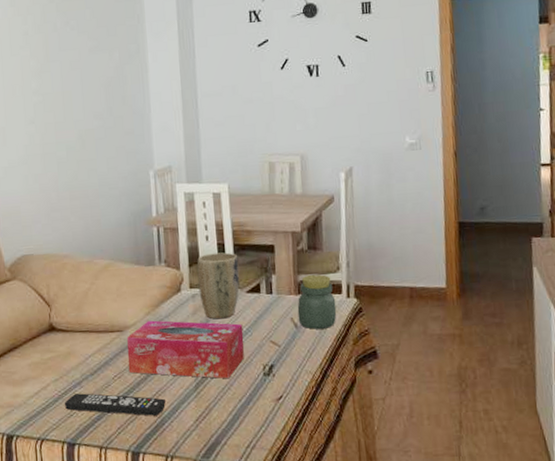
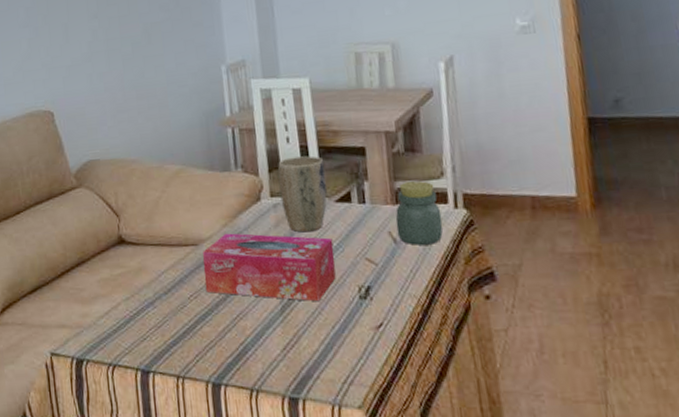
remote control: present [64,393,167,416] -> none [136,314,249,343]

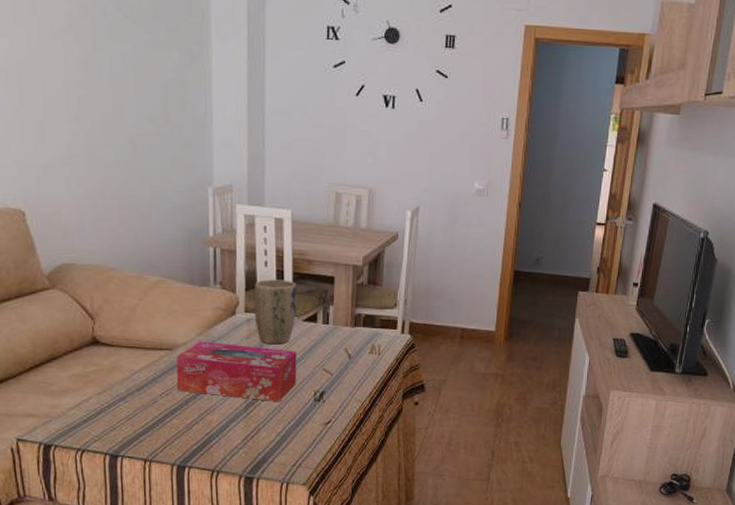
jar: present [395,180,443,245] -> none [352,308,390,361]

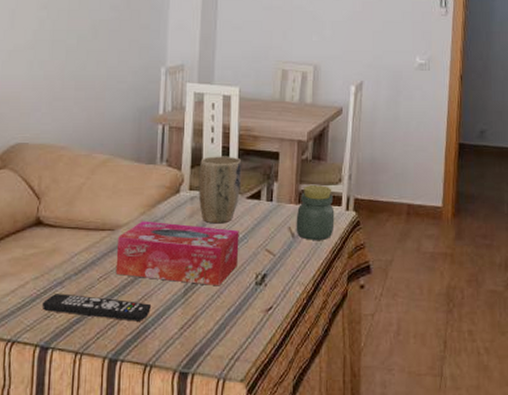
remote control: none [107,408,215,433] -> present [41,293,152,322]
jar: none [352,308,390,361] -> present [296,184,335,240]

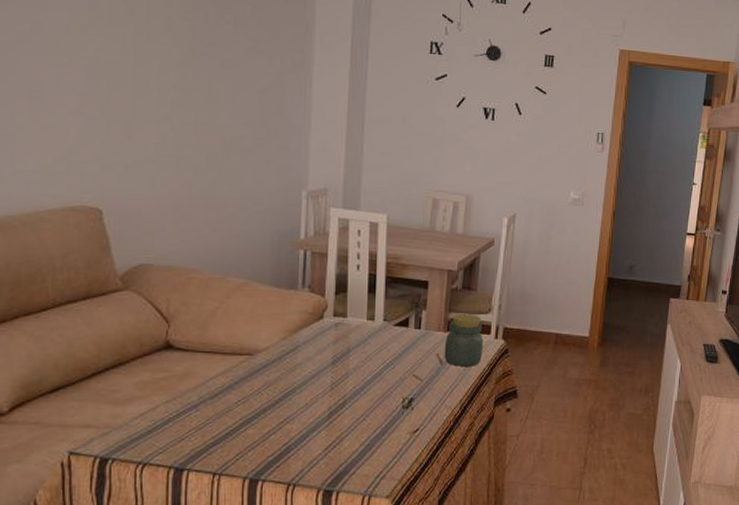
remote control: present [41,293,152,322] -> none [175,417,295,443]
tissue box: present [115,221,239,286] -> none [255,346,386,410]
plant pot: present [198,156,242,224] -> none [343,283,389,350]

